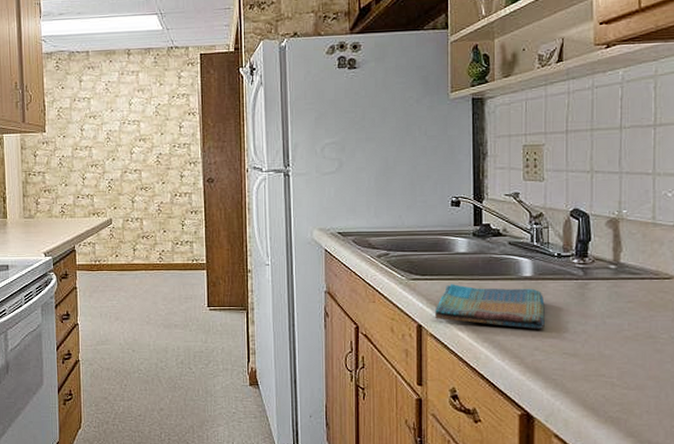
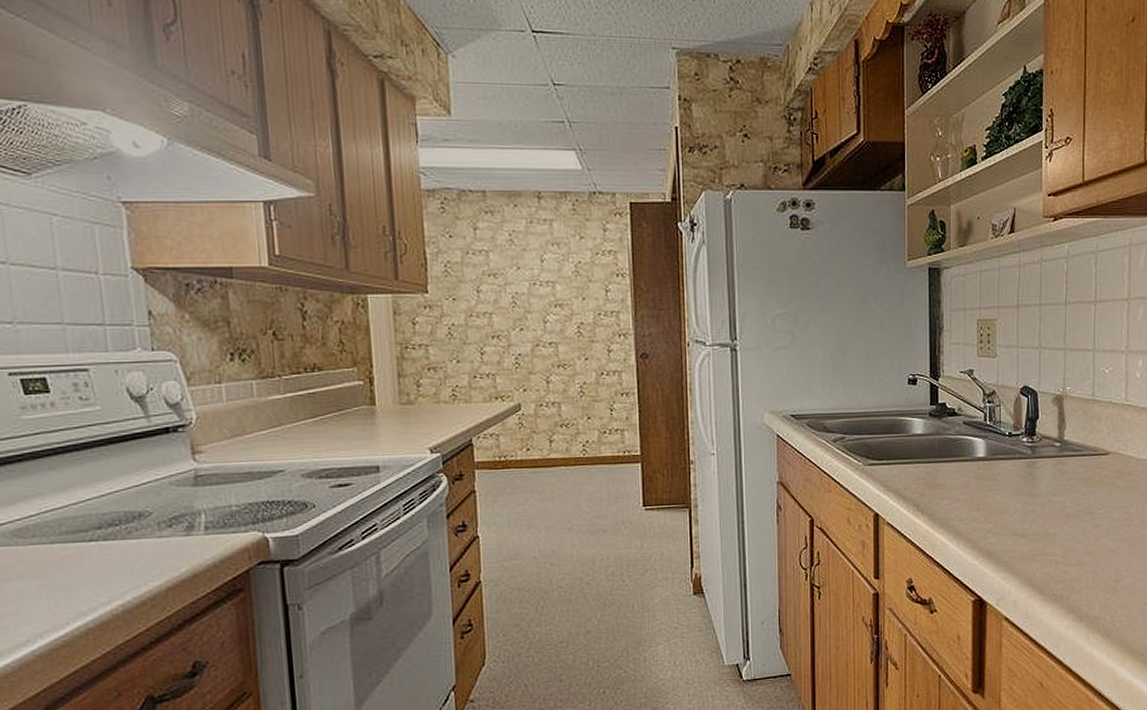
dish towel: present [435,284,545,329] -> none [892,468,997,512]

